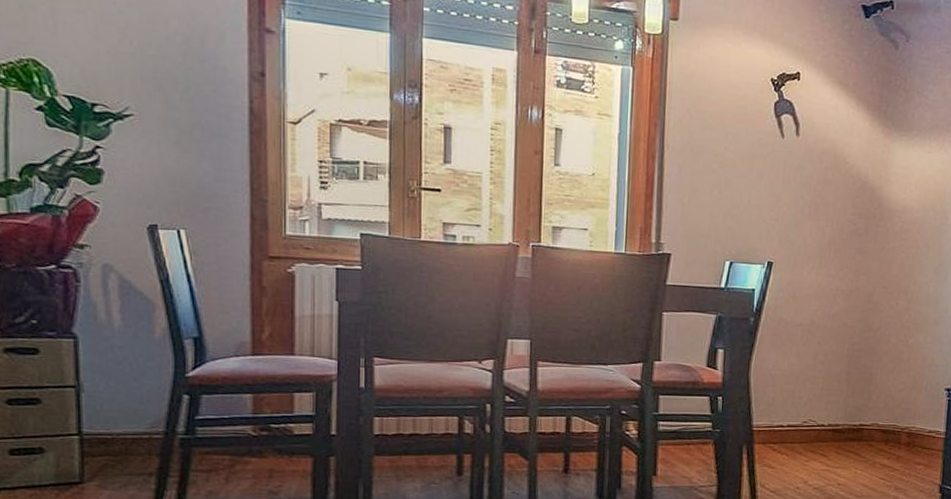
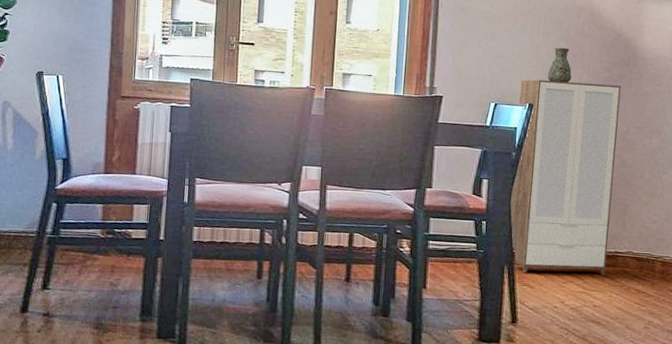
cabinet: none [750,233,867,454] -> present [512,79,621,276]
decorative vase: none [788,196,814,238] -> present [548,47,572,83]

